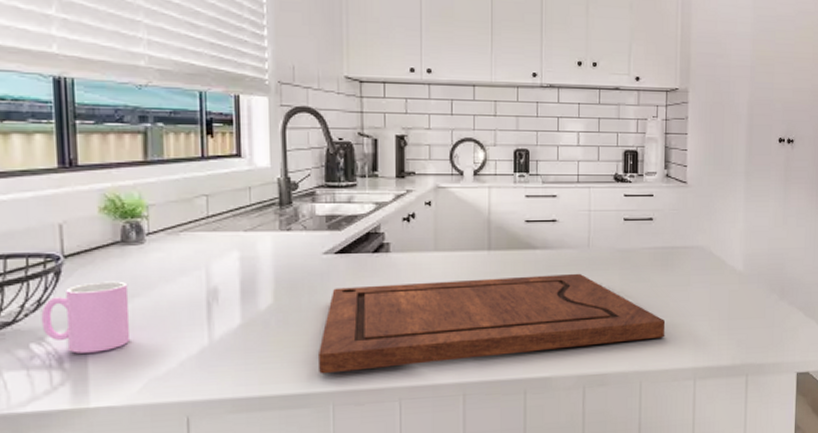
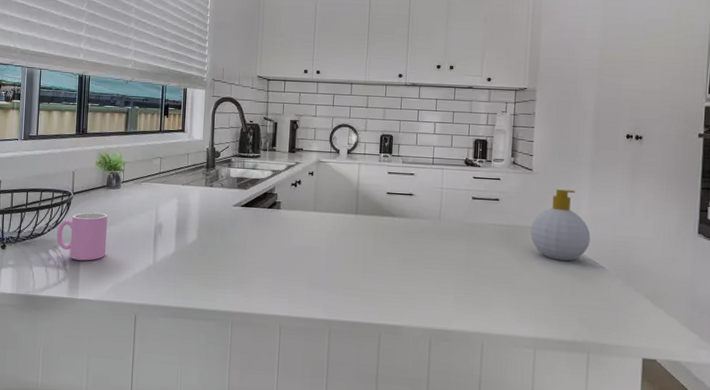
cutting board: present [317,273,666,374] -> none [223,232,508,306]
soap bottle: none [686,202,747,280] -> present [530,189,591,261]

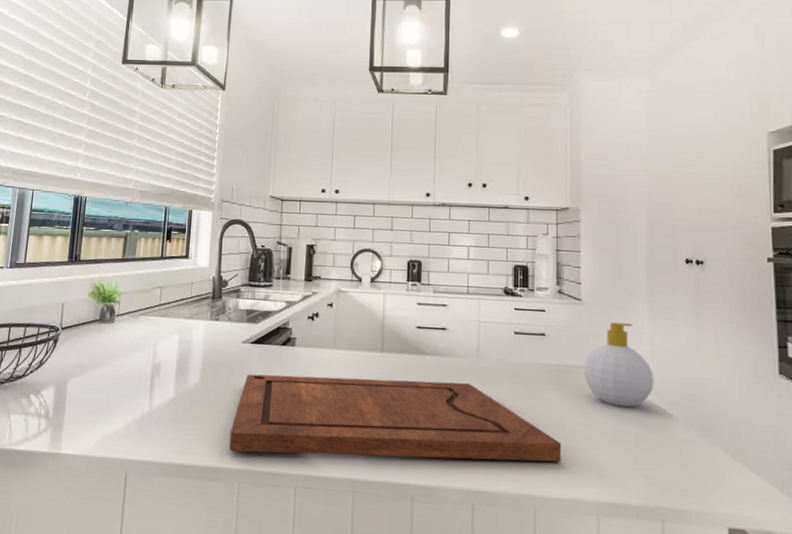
cup: present [56,212,108,261] -> none [39,350,100,408]
cutting board: none [223,232,508,306] -> present [228,374,562,462]

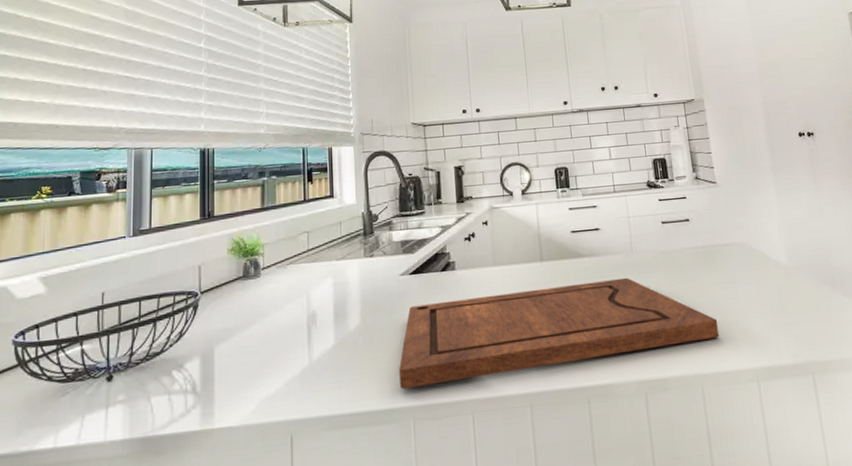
soap bottle: present [583,322,654,407] -> none [726,198,789,276]

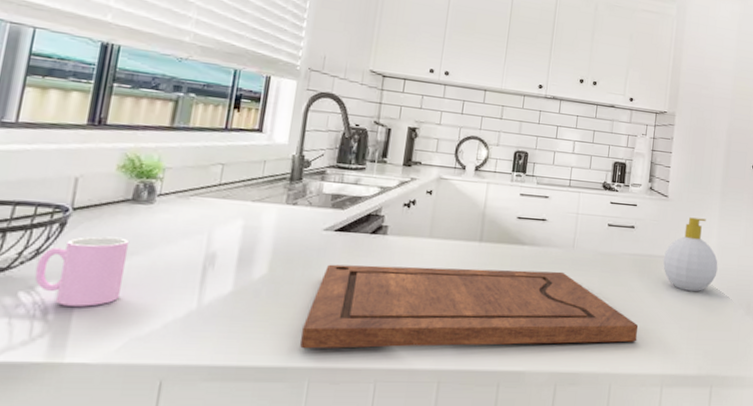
cup: none [181,311,248,378] -> present [34,236,130,307]
soap bottle: none [726,198,789,276] -> present [663,217,718,291]

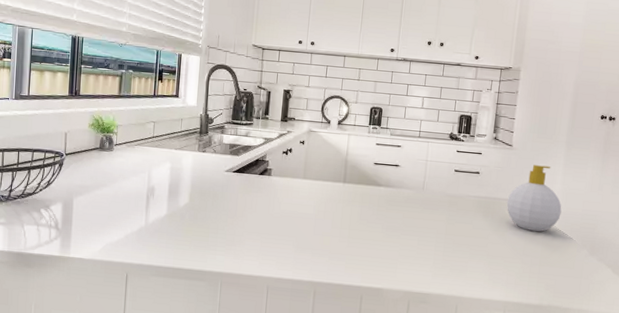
cup: present [34,236,130,307] -> none [48,173,101,221]
cutting board: present [299,264,639,349] -> none [213,197,483,272]

